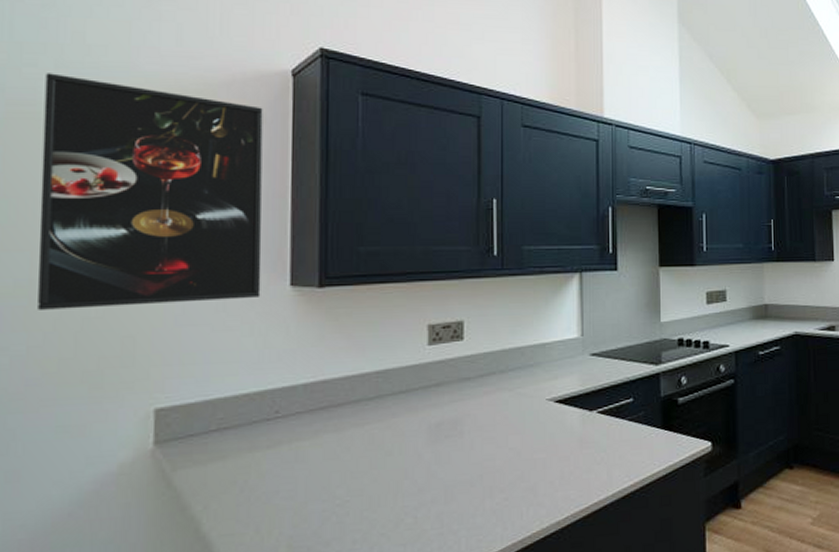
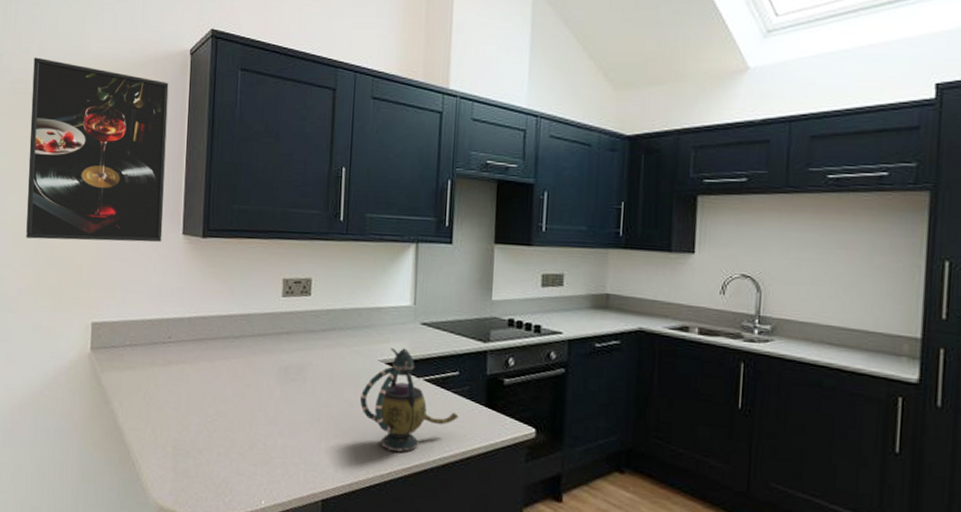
teapot: none [527,382,636,493] -> present [359,348,459,452]

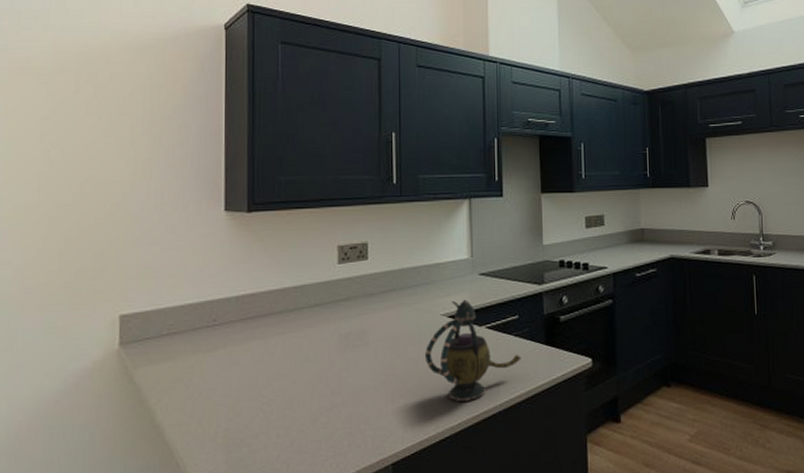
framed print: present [26,57,169,243] -> none [32,35,202,231]

